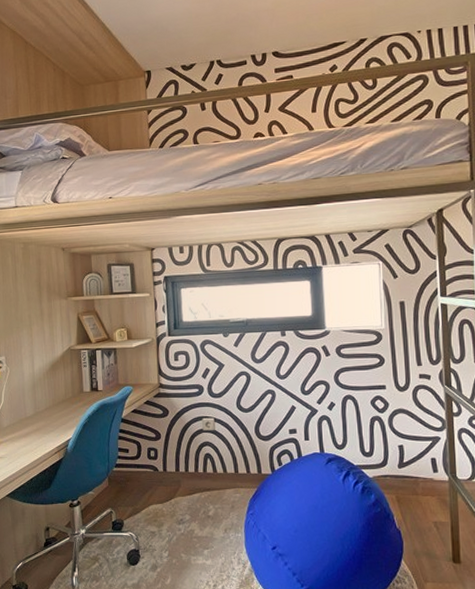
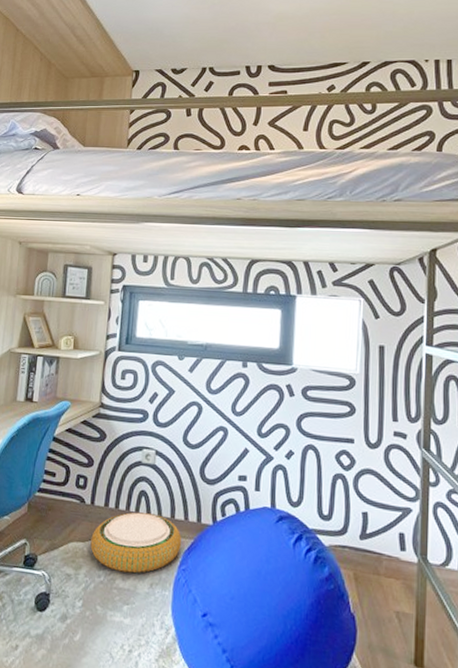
woven basket: none [168,472,247,523] -> present [90,512,182,574]

